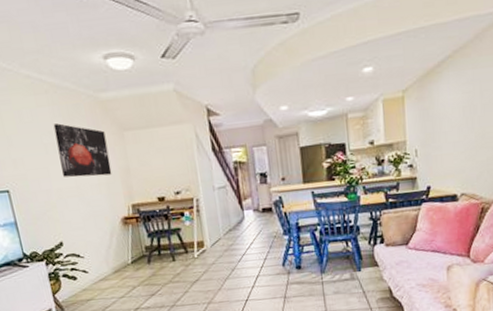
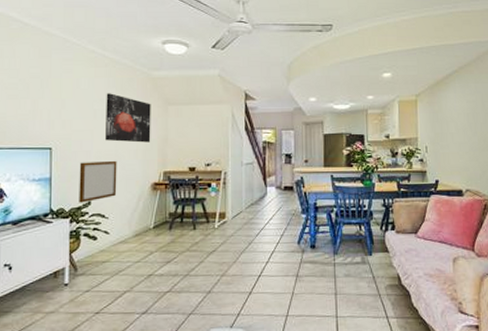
writing board: none [42,197,87,245] -> present [79,160,117,203]

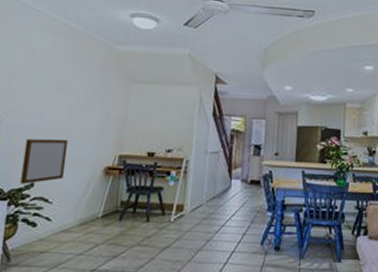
wall art: present [105,93,151,143] -> none [57,65,112,122]

